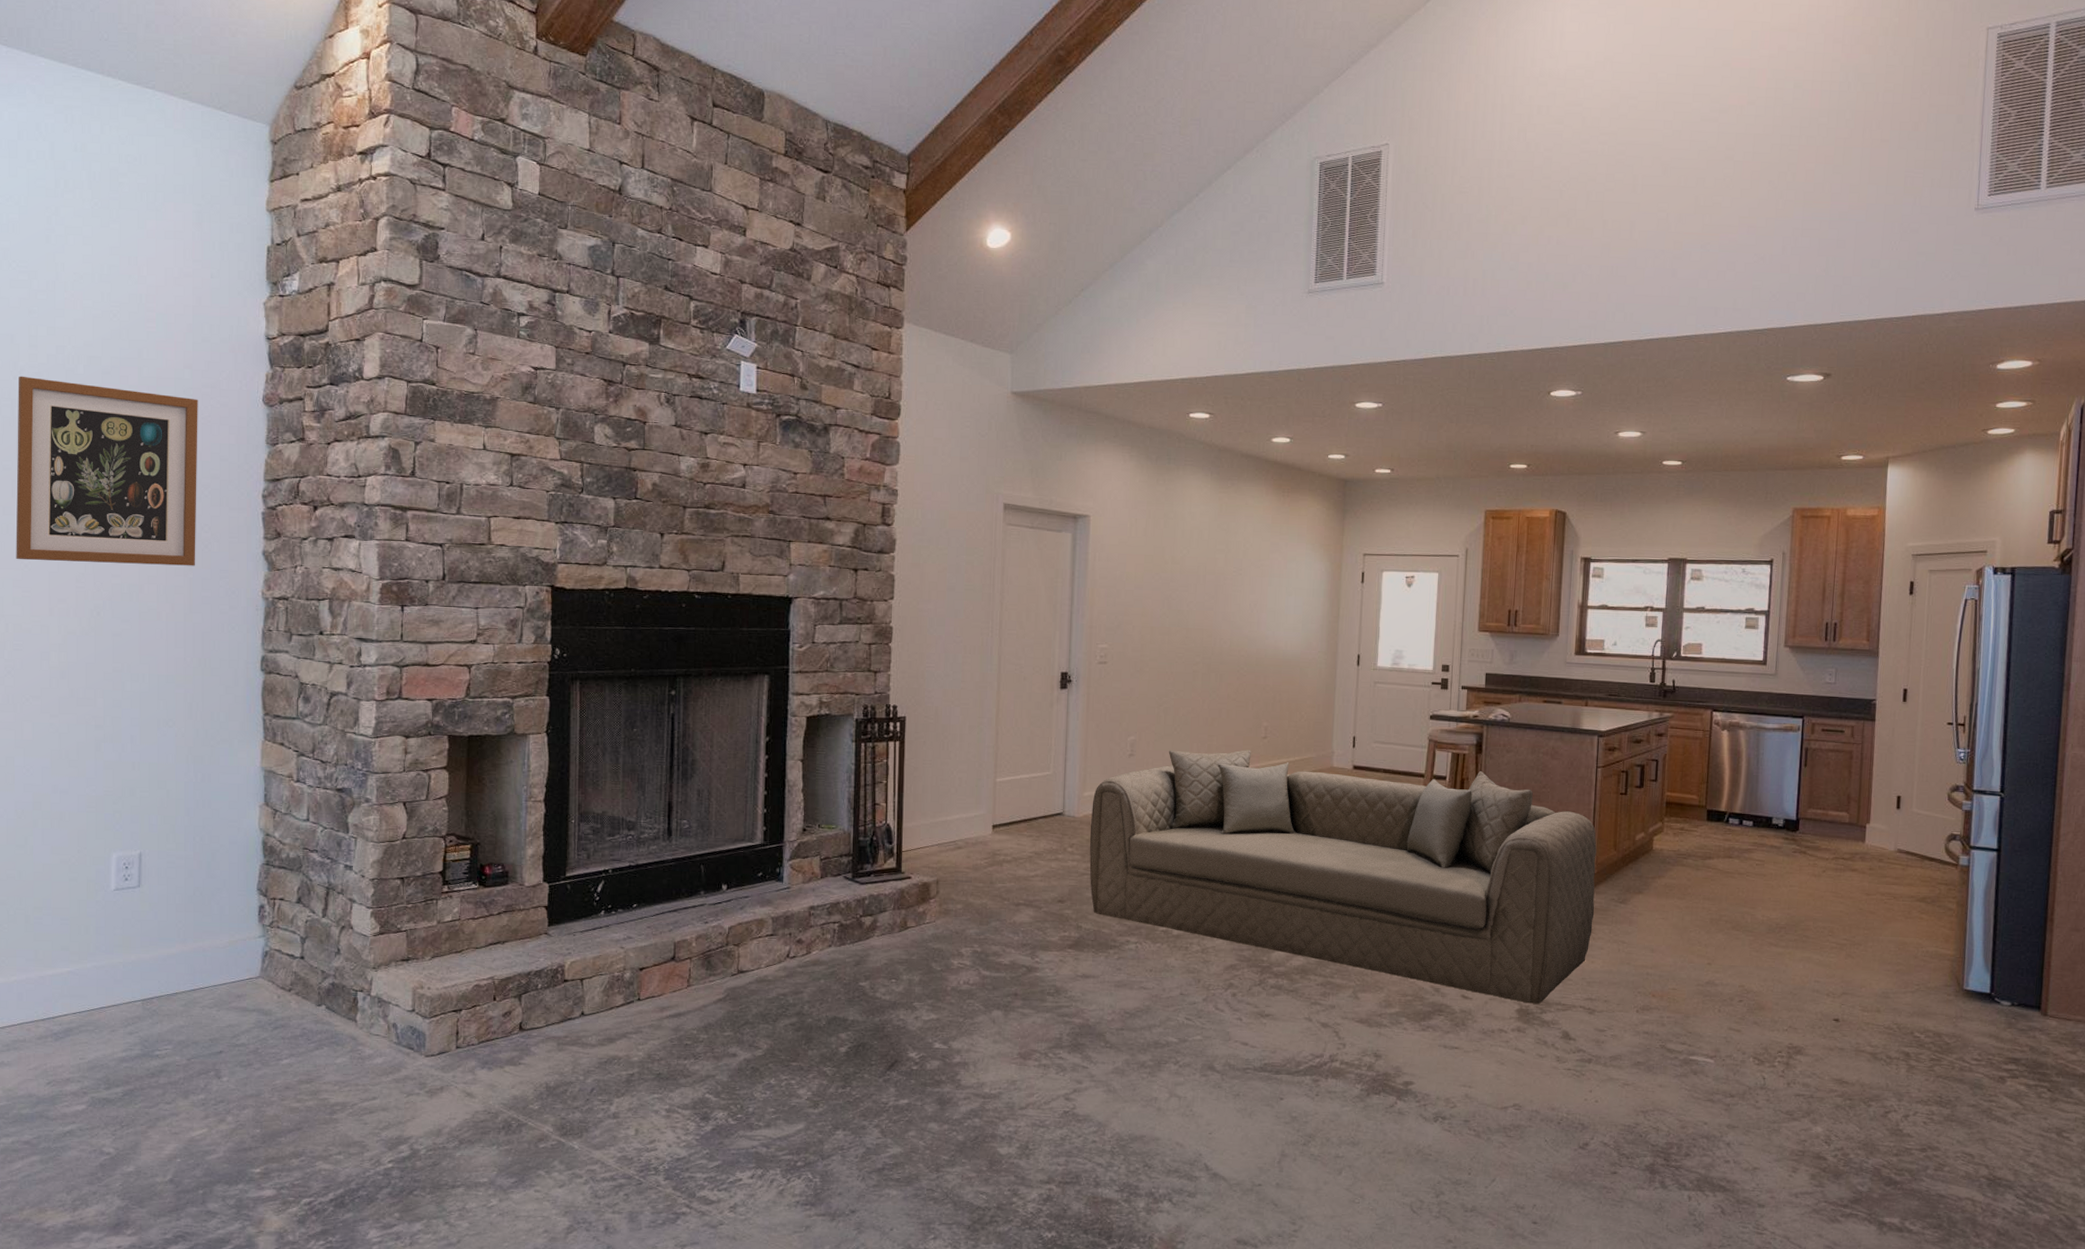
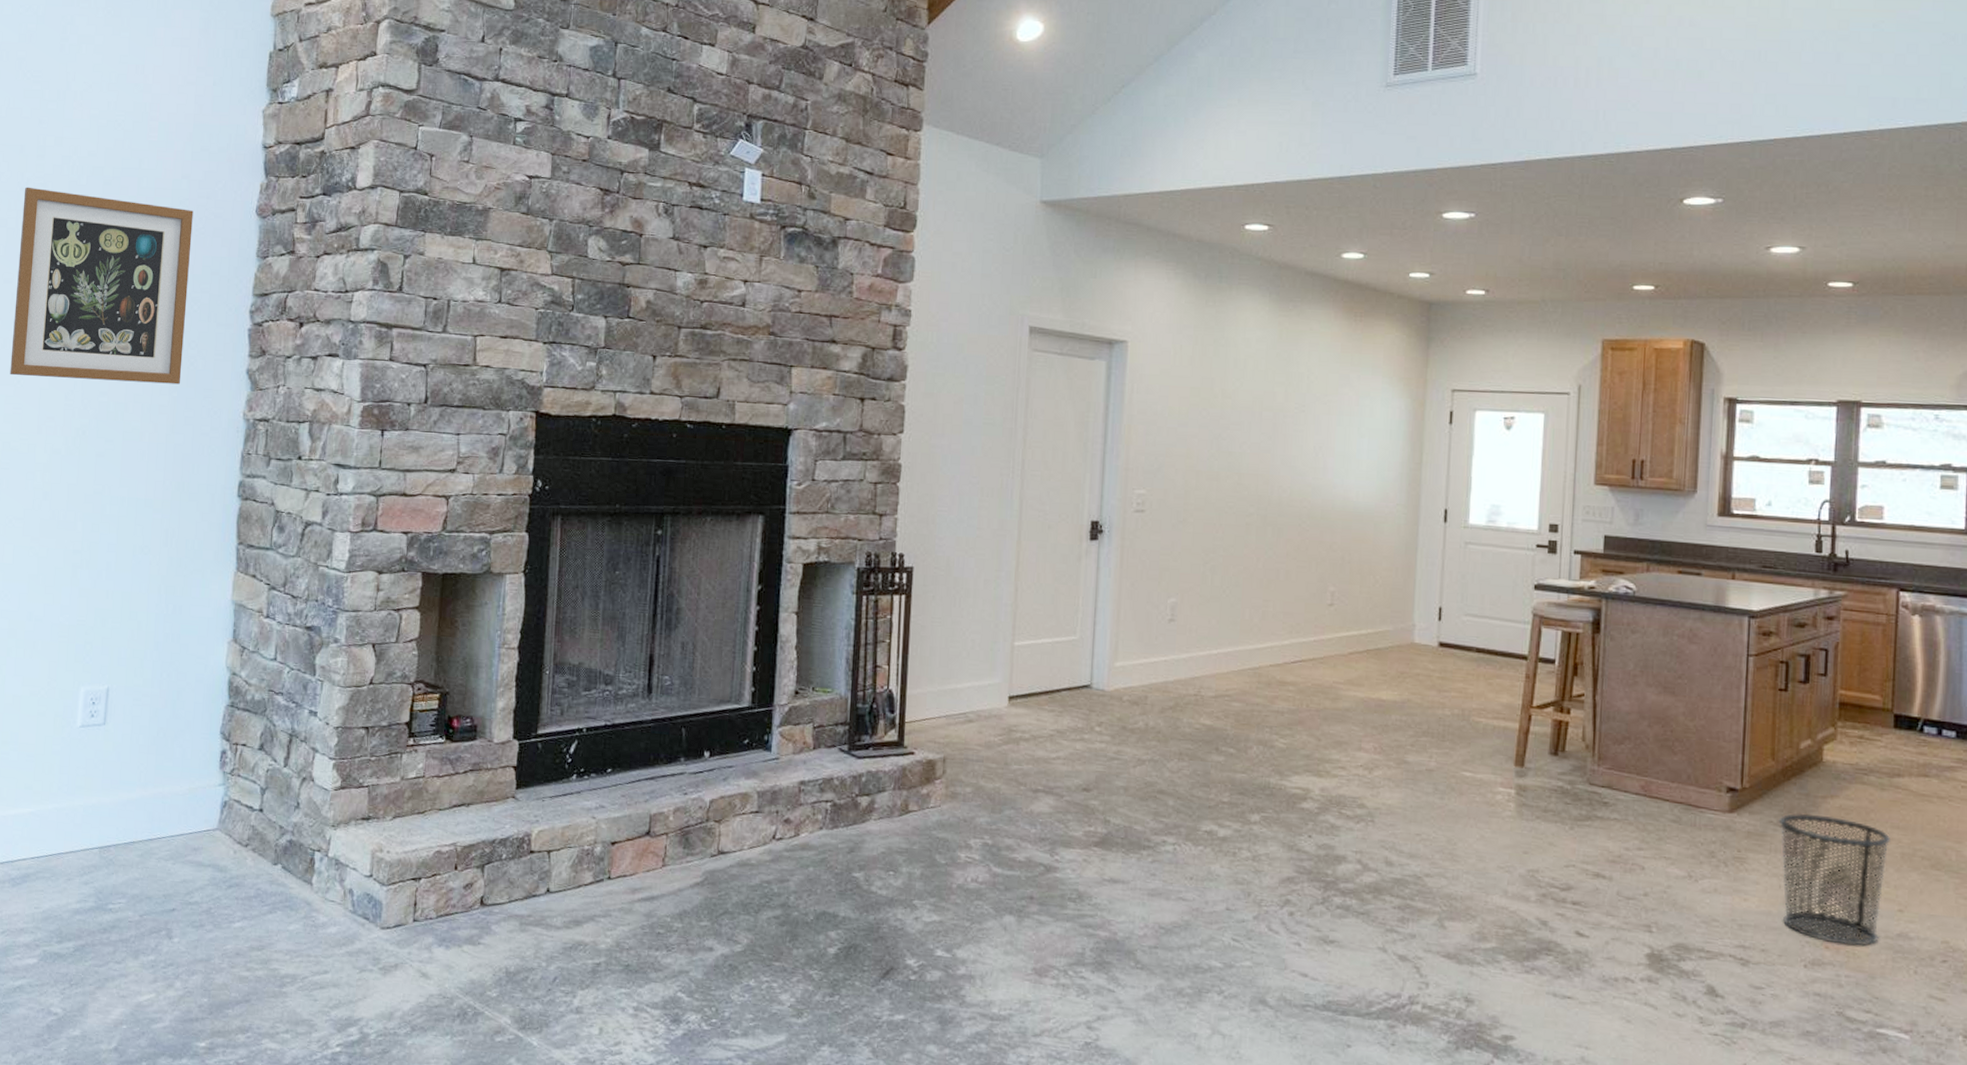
sofa: present [1089,750,1597,1004] -> none [1120,616,1749,949]
waste bin: none [1619,891,1702,993] -> present [1778,813,1890,947]

